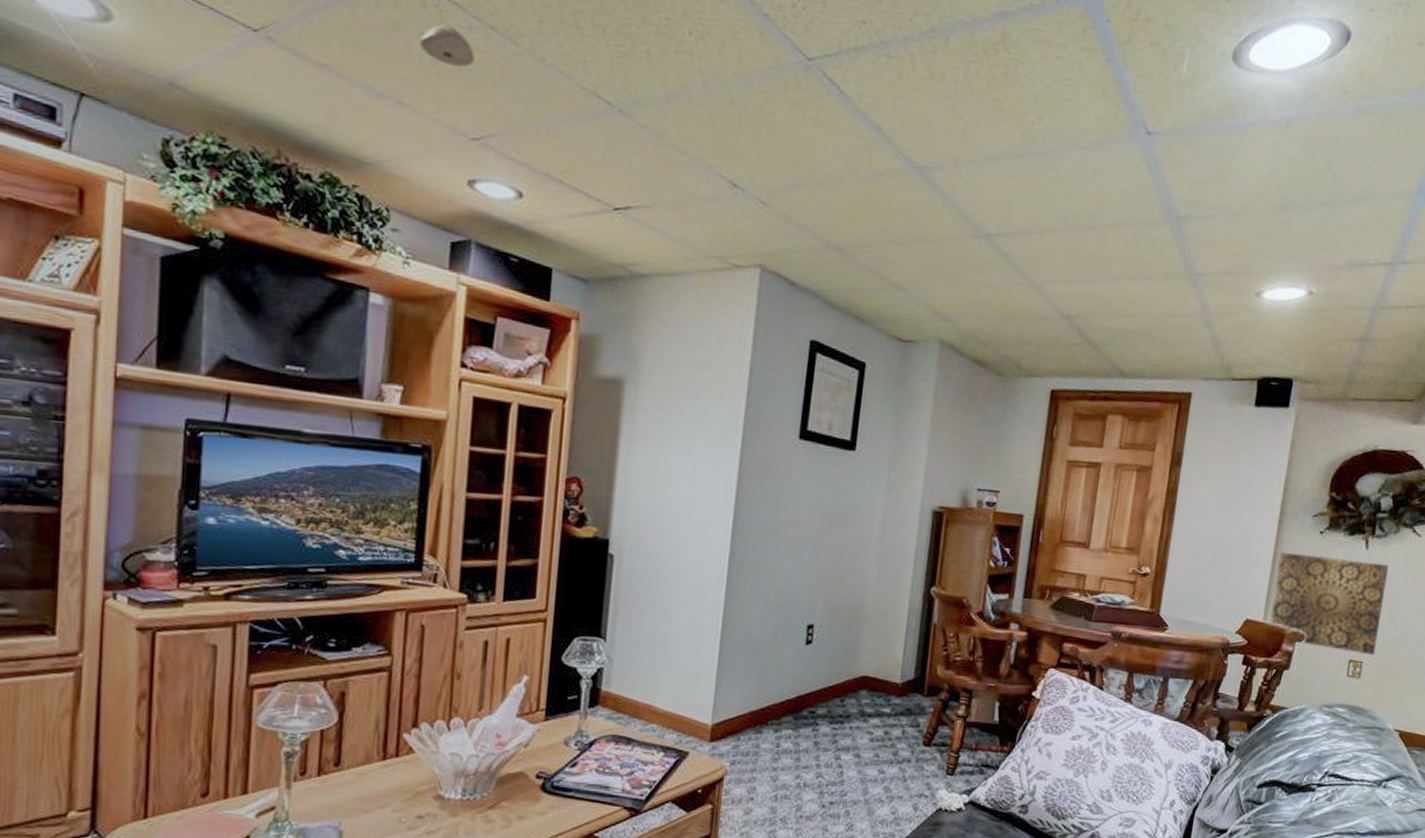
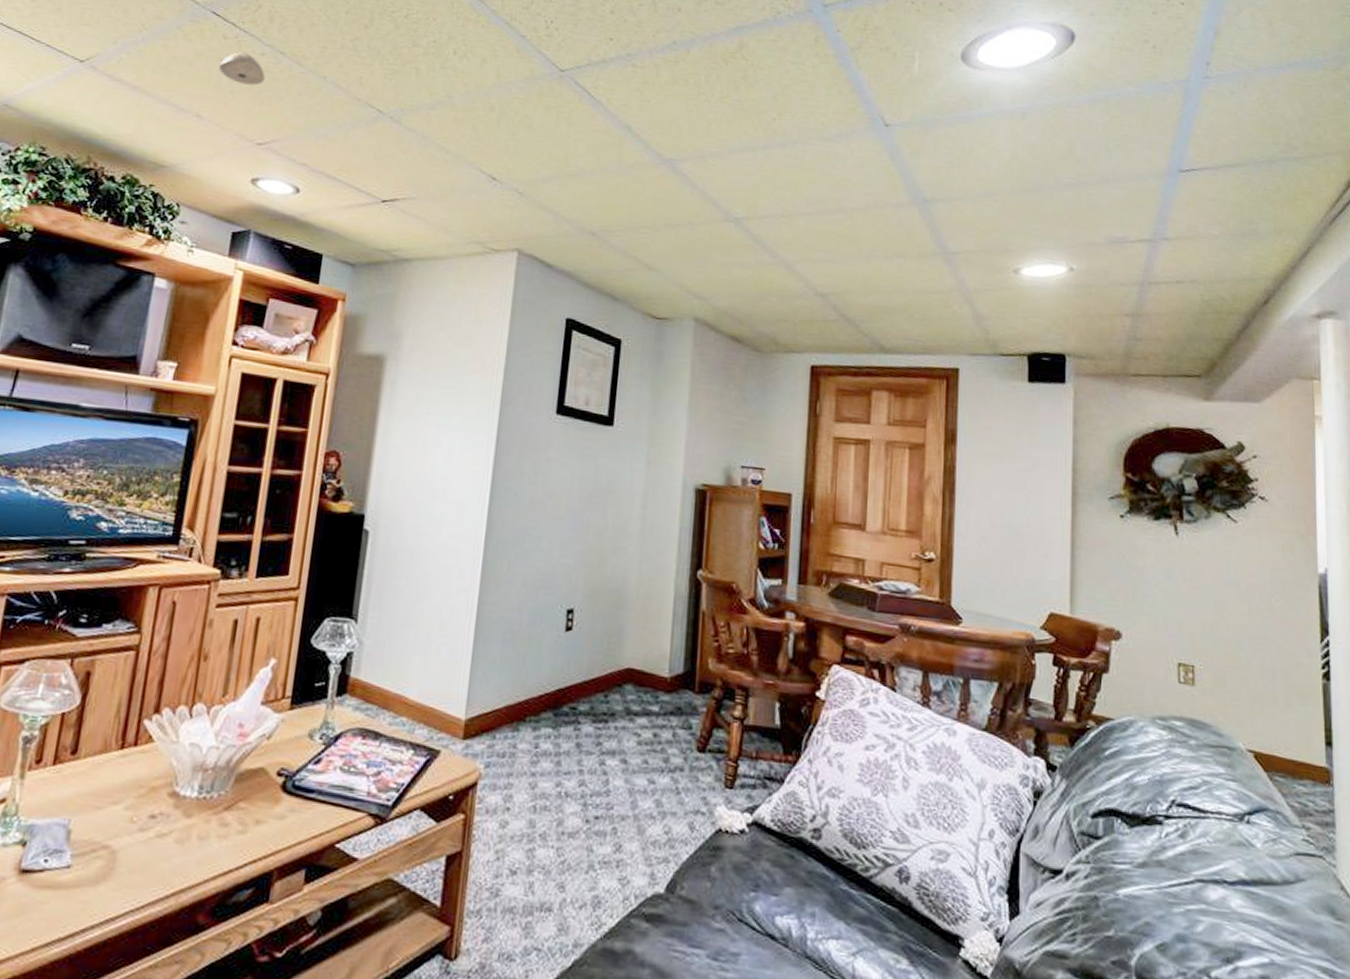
wall art: present [1269,553,1389,656] -> none [1078,538,1207,659]

